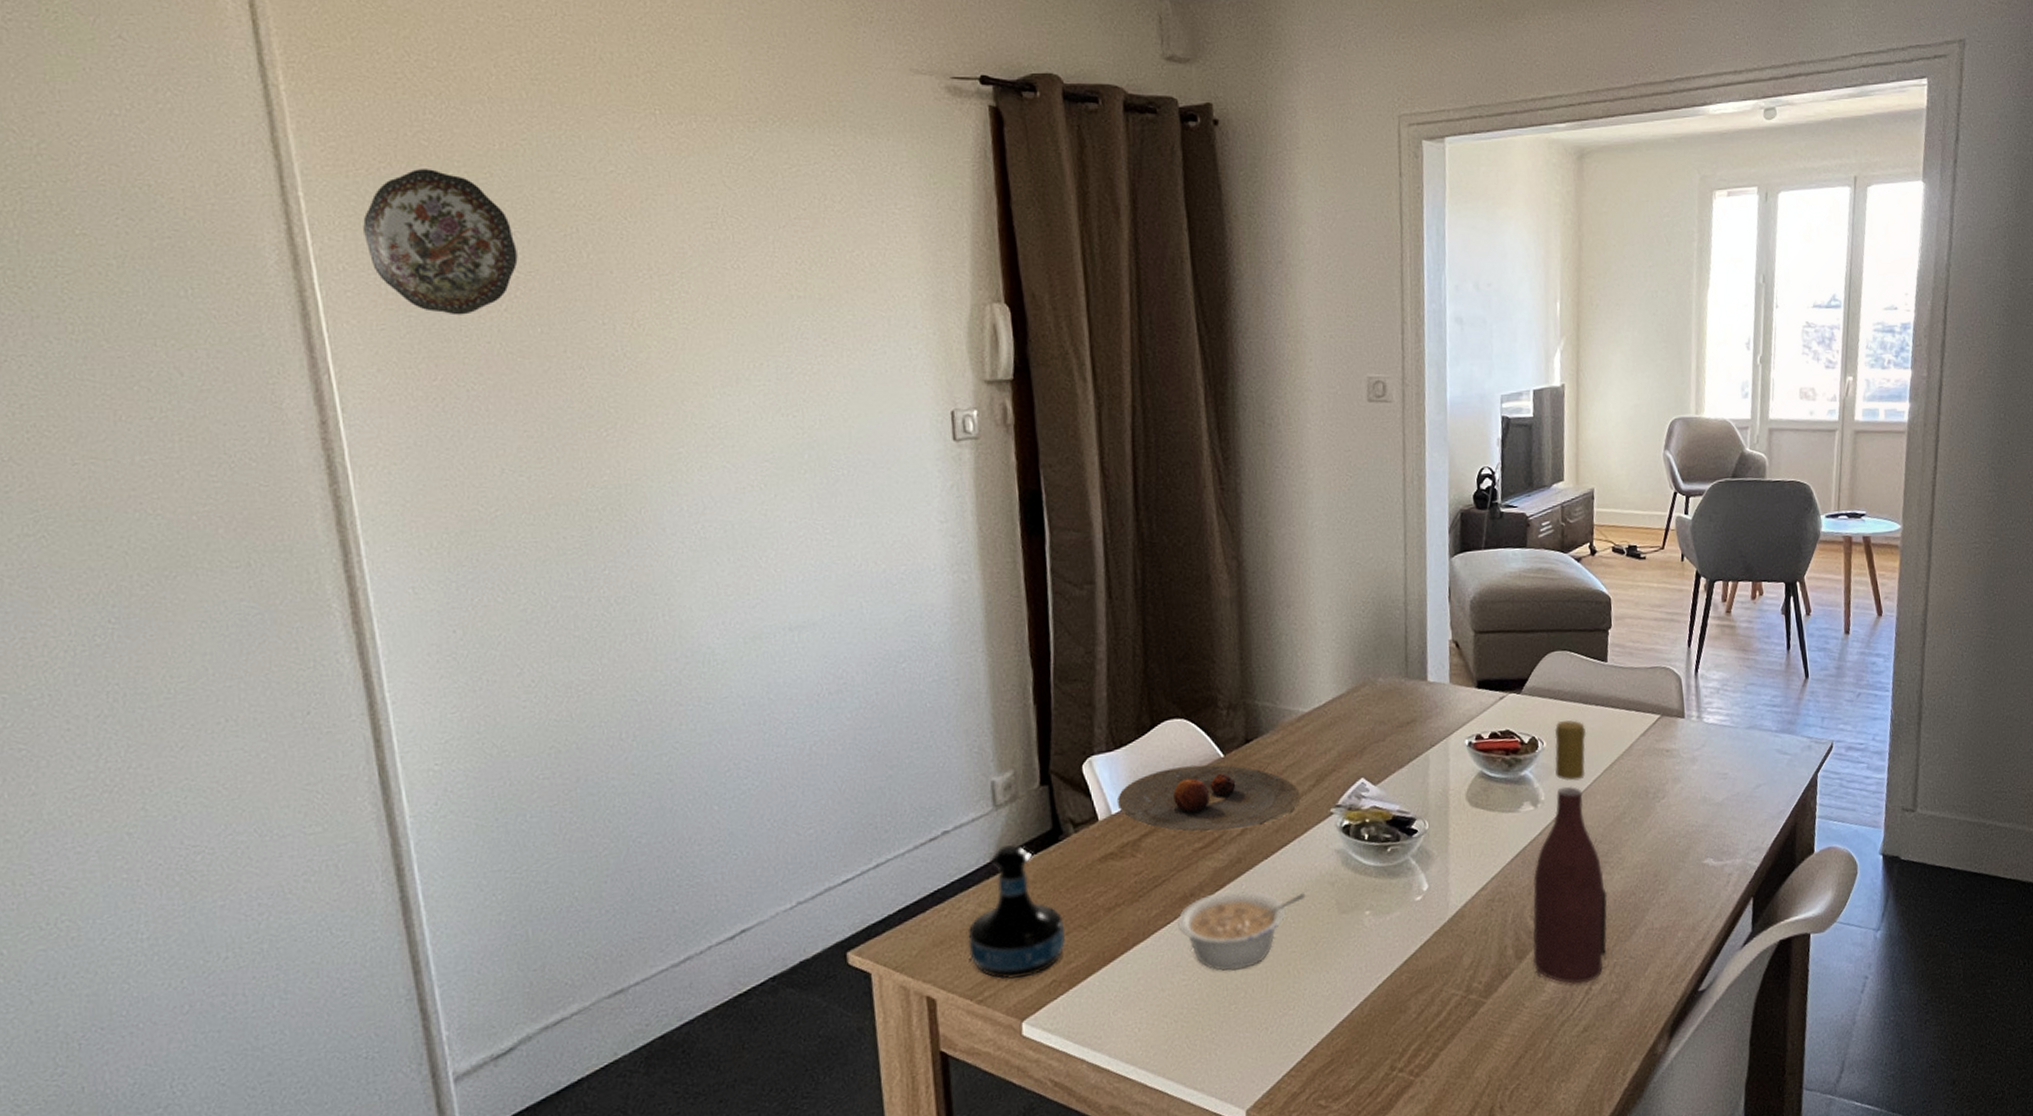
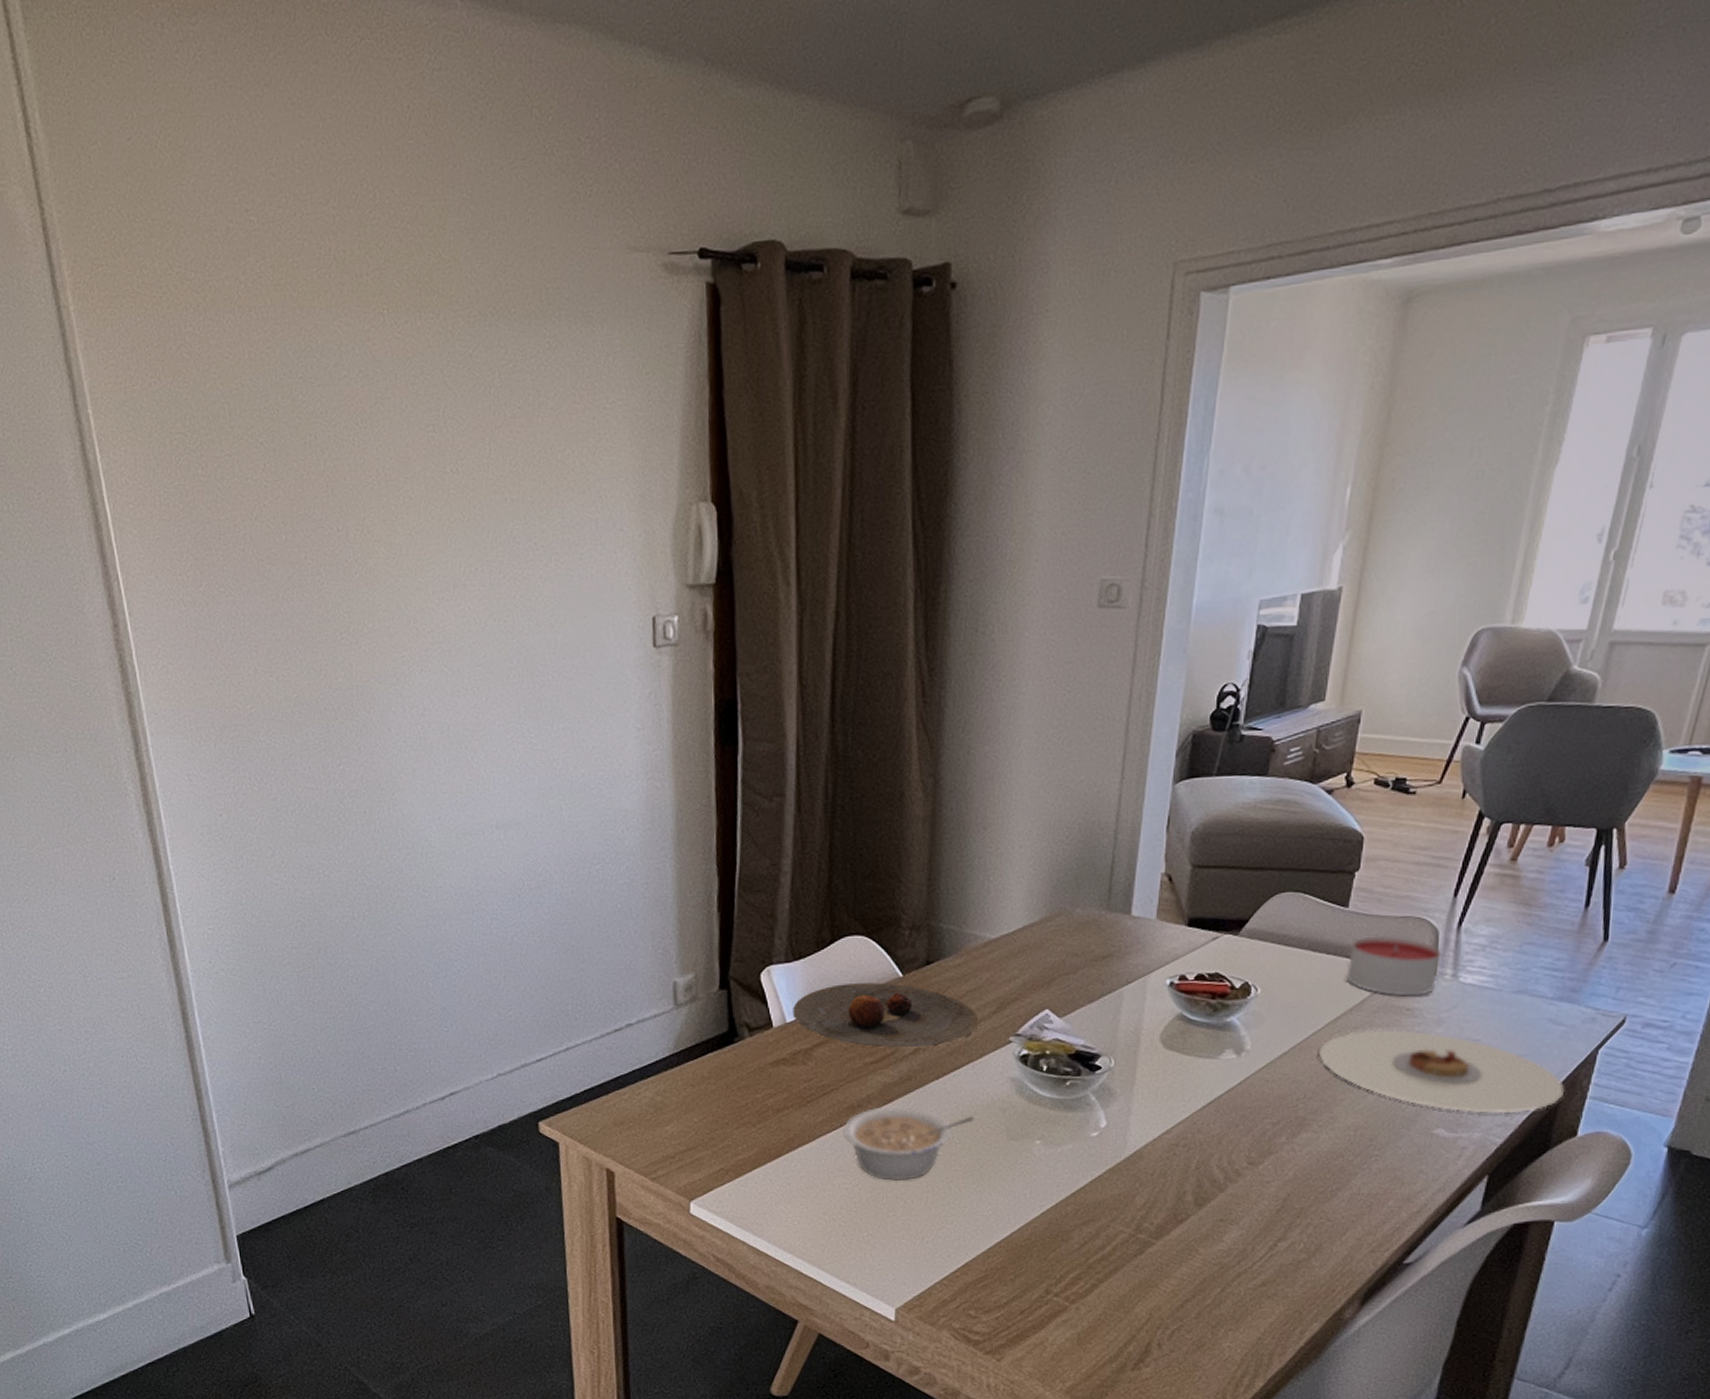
decorative plate: present [363,169,518,316] -> none [139,382,266,525]
tequila bottle: present [968,844,1065,980] -> none [645,1042,734,1164]
wine bottle: present [1532,720,1608,985] -> none [1213,967,1311,1239]
plate: none [1602,770,1799,841] -> present [1319,1030,1565,1114]
candle: none [1614,685,1687,740] -> present [1346,935,1441,996]

